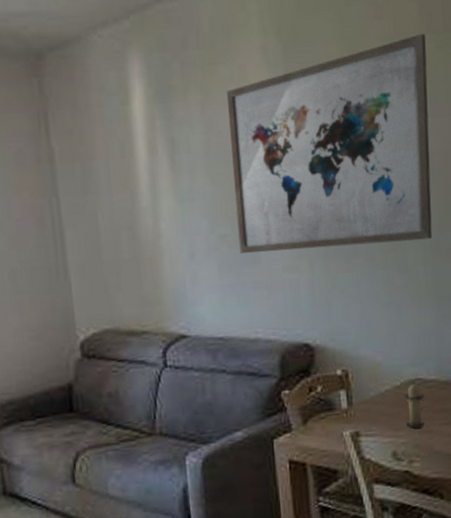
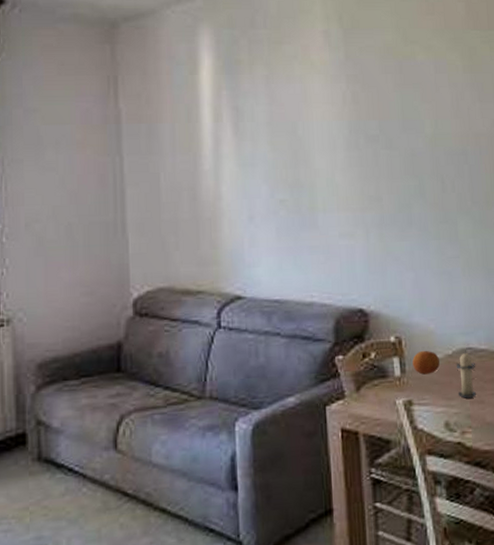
wall art: present [226,33,433,253] -> none [290,29,481,219]
fruit: none [359,382,387,407] -> present [412,350,440,375]

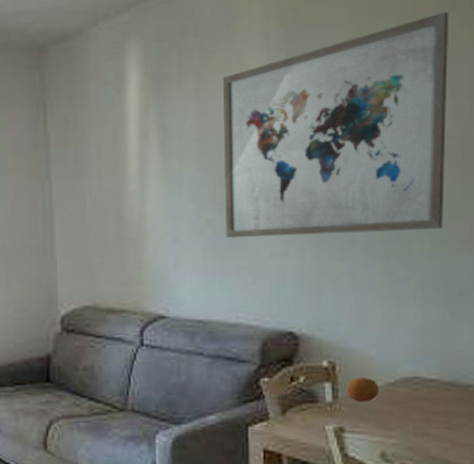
wall art: none [290,29,481,219] -> present [222,11,450,238]
candle: present [456,350,477,398] -> none [398,379,423,430]

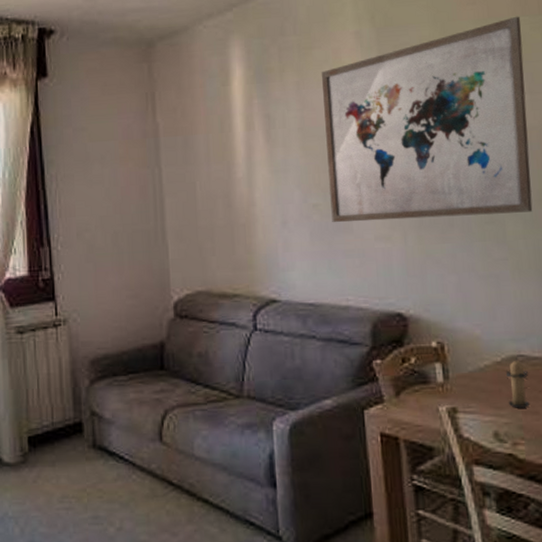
fruit: present [347,377,379,402] -> none [456,356,487,382]
candle: none [398,379,423,430] -> present [505,357,530,408]

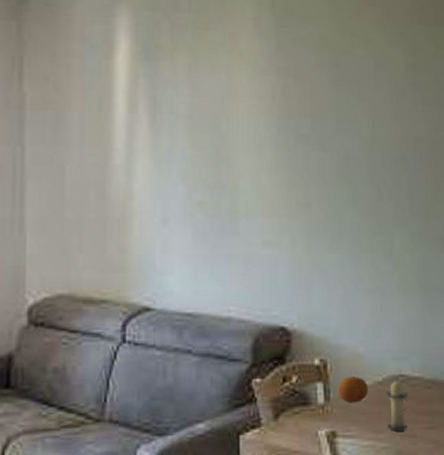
wall art: present [321,16,533,222] -> none [215,24,420,225]
fruit: none [456,356,487,382] -> present [338,375,368,403]

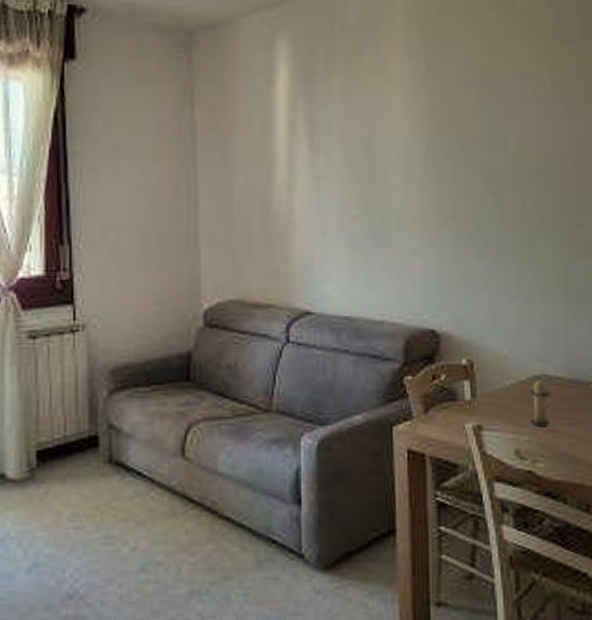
fruit: present [338,375,368,403] -> none [484,375,512,400]

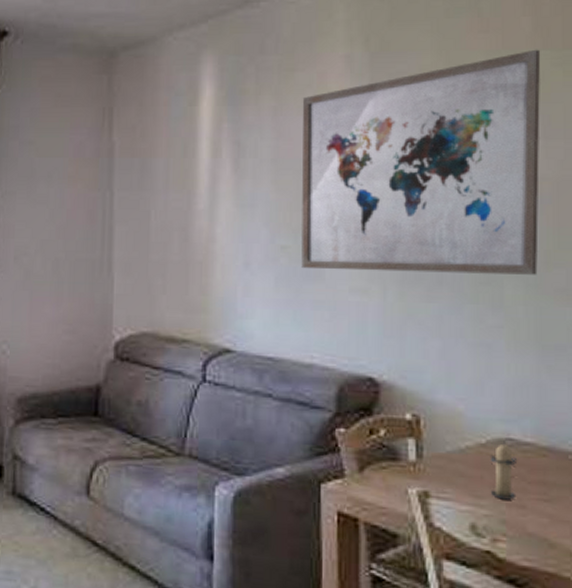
wall art: none [368,40,564,236] -> present [301,49,541,275]

